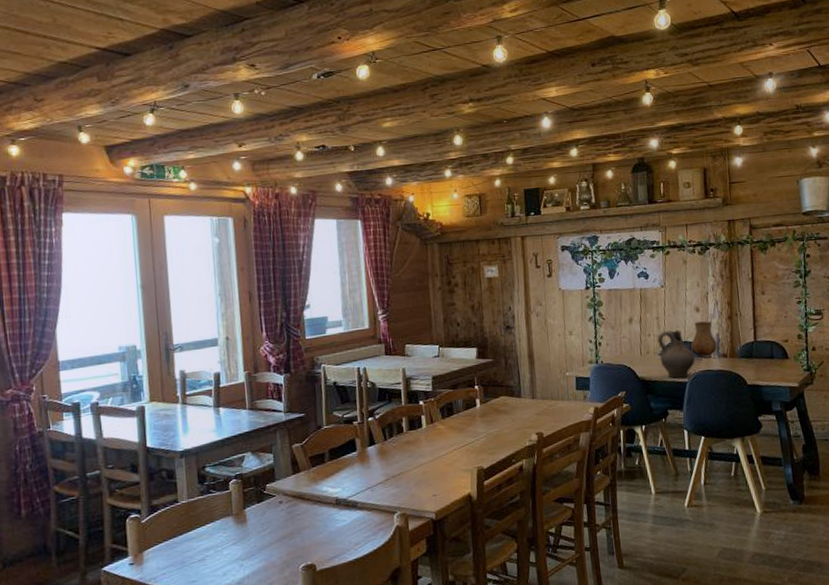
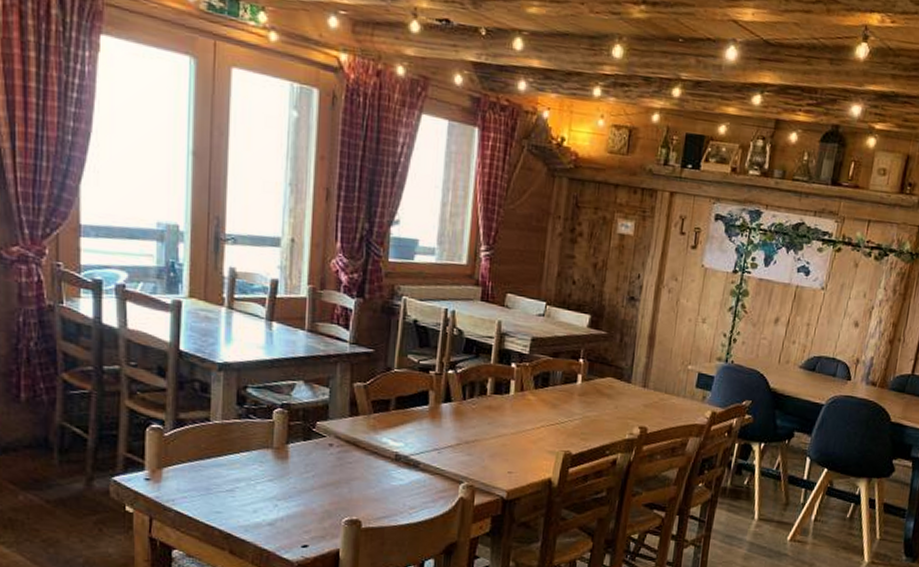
ceramic jug: present [657,330,695,379] -> none [799,341,840,400]
ceramic pitcher: present [691,321,717,358] -> none [838,338,869,383]

